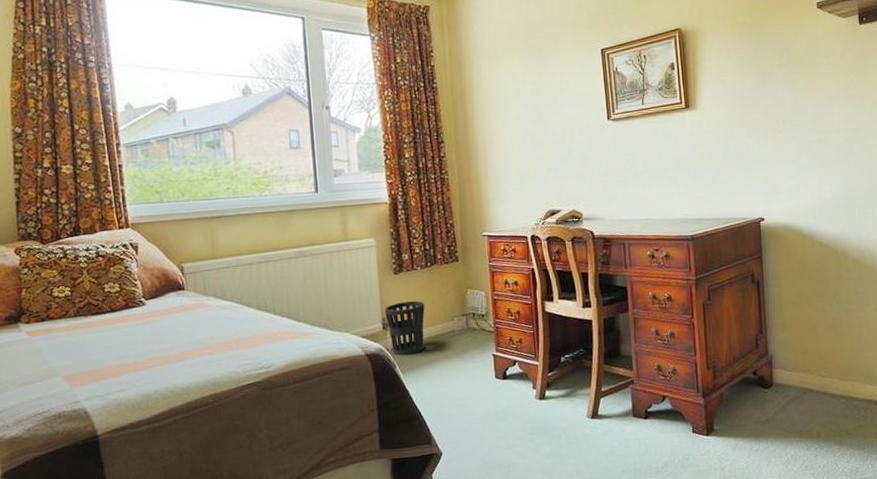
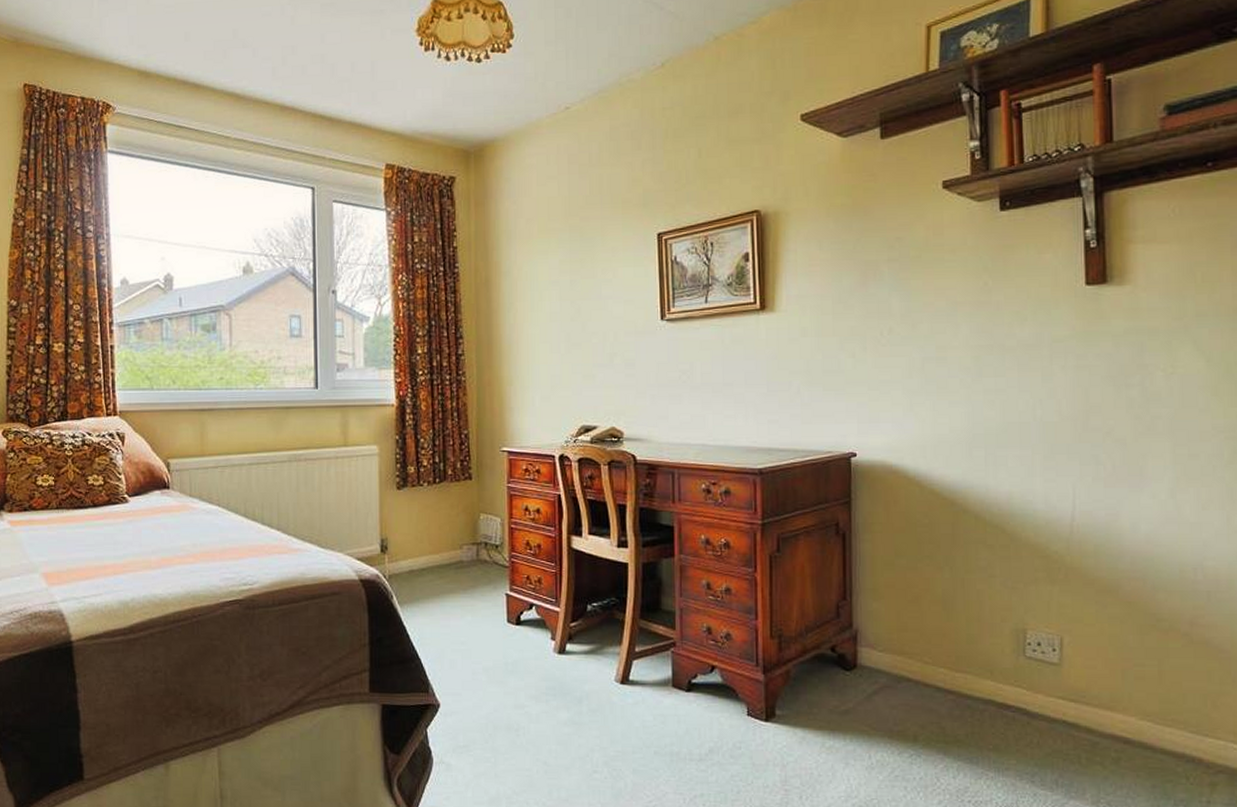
wastebasket: present [384,301,425,356] -> none [384,521,430,585]

